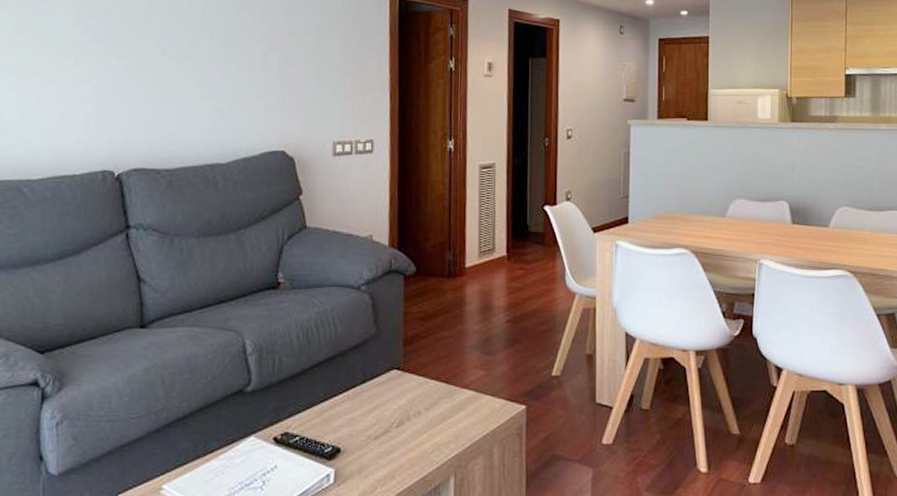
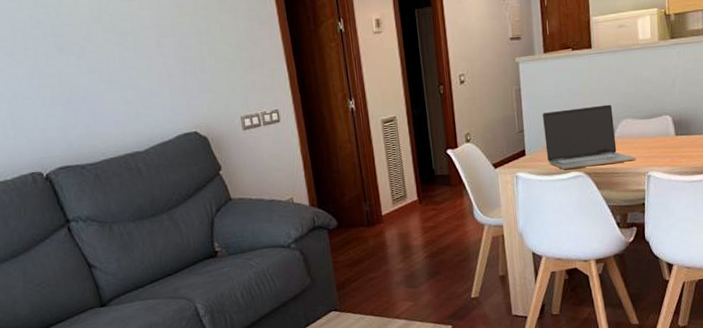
laptop: none [650,180,748,245] -> present [542,104,636,170]

